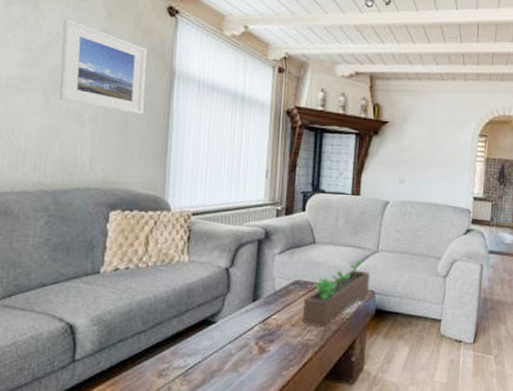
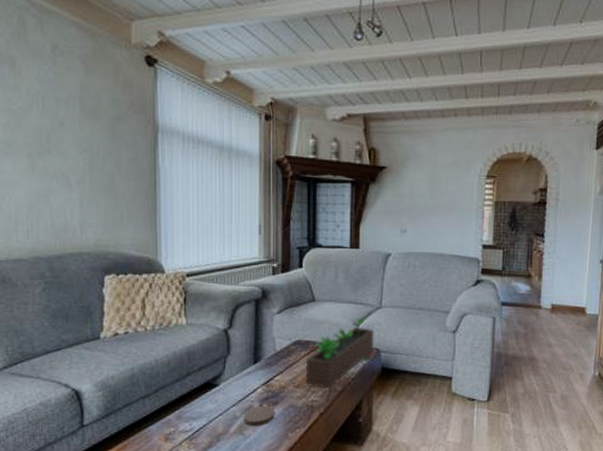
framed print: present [59,18,147,114] -> none [41,76,129,173]
coaster: none [238,343,270,363] -> present [243,405,275,426]

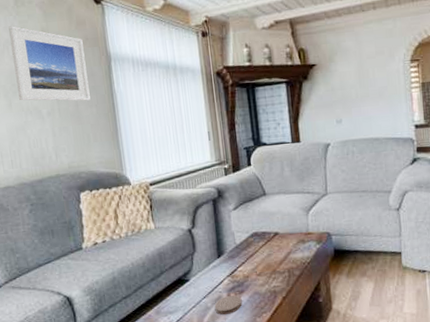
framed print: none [41,76,129,173] -> present [8,26,91,101]
succulent planter: present [305,317,375,389] -> none [264,204,325,274]

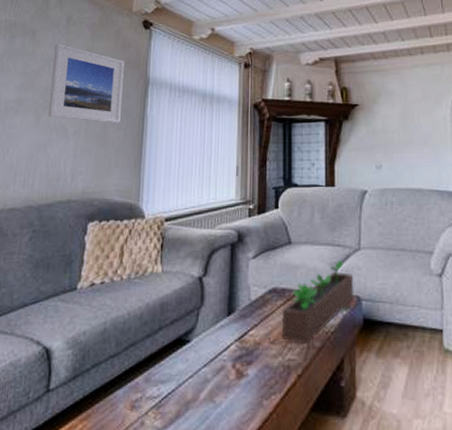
coaster: present [214,295,242,315] -> none [215,366,249,391]
succulent planter: none [264,204,325,274] -> present [281,260,354,345]

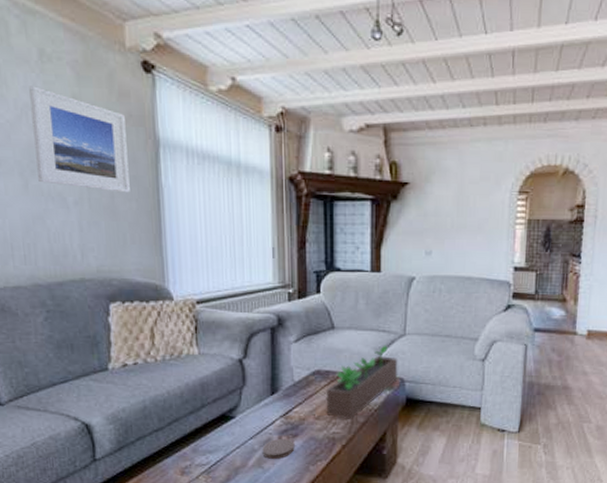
coaster: none [215,366,249,391] -> present [262,438,295,459]

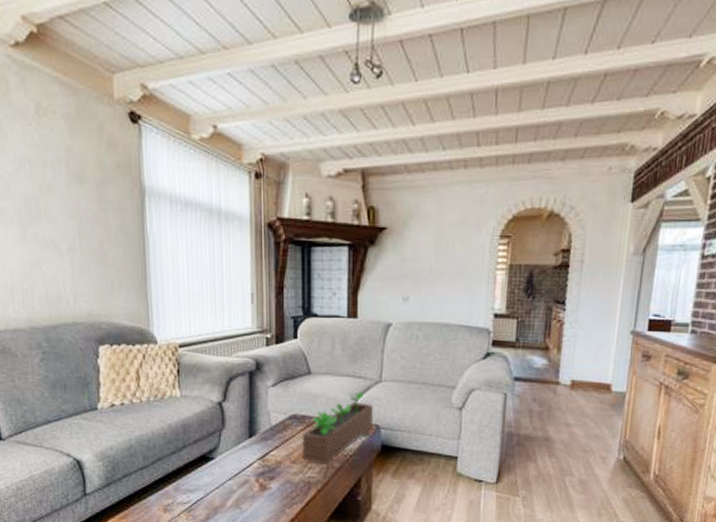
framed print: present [29,86,130,193] -> none [27,139,118,240]
coaster: present [262,438,295,459] -> none [240,480,271,500]

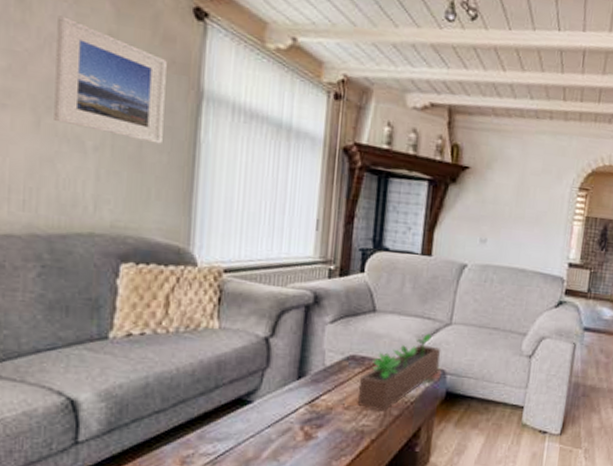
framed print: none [27,139,118,240] -> present [54,15,167,144]

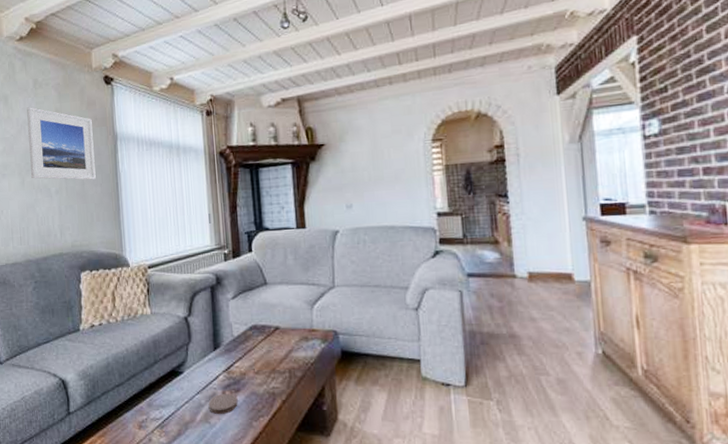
coaster: none [279,428,318,451] -> present [208,393,238,414]
succulent planter: present [357,333,442,412] -> none [263,298,331,375]

